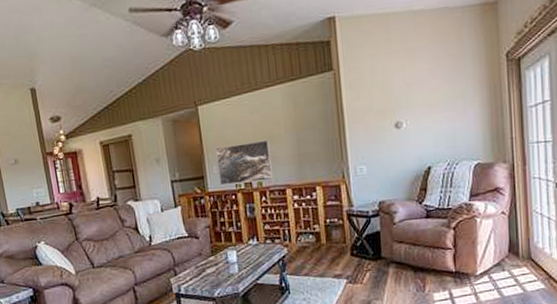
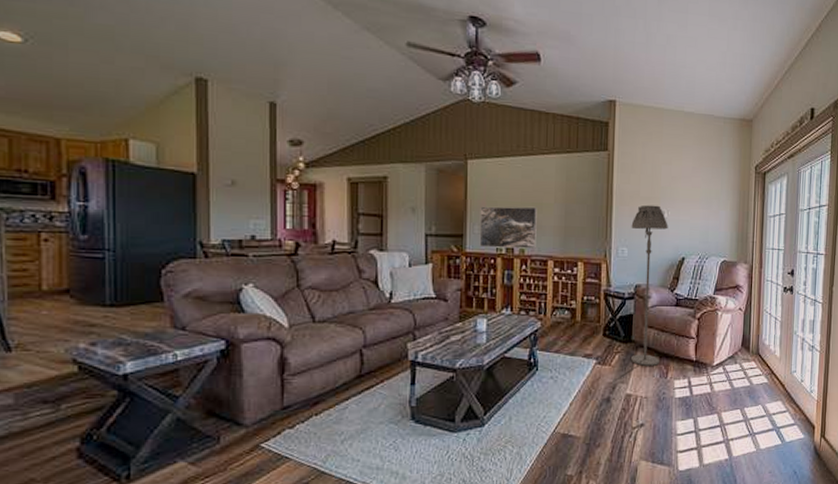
floor lamp: none [367,116,414,282] -> present [631,204,668,366]

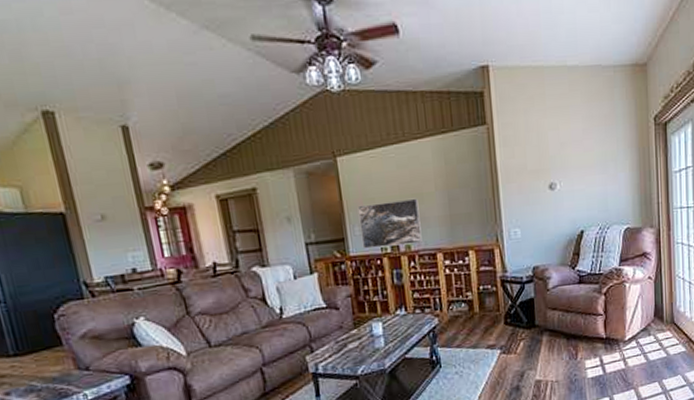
floor lamp: present [631,204,668,366] -> none [521,177,567,350]

